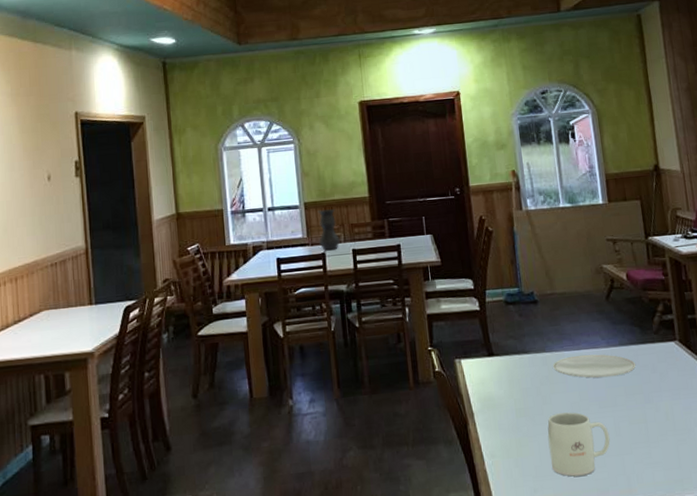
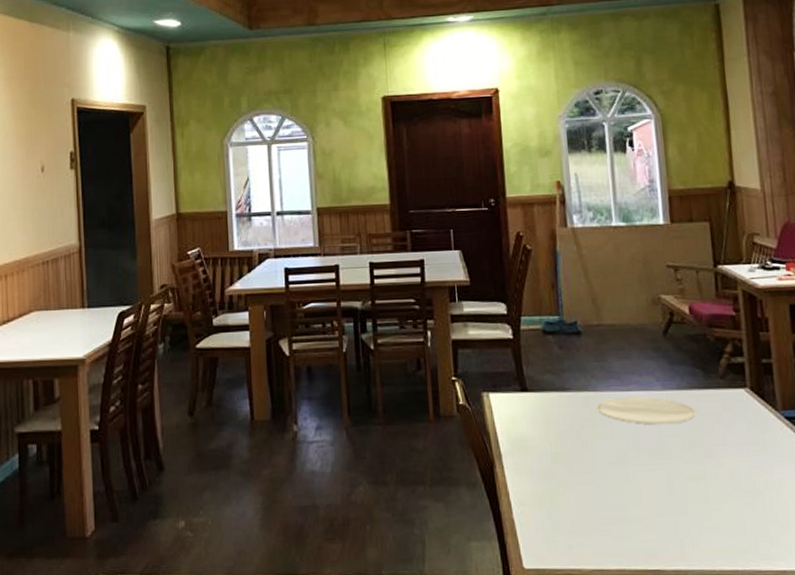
vase: present [317,209,340,252] -> none [332,216,356,264]
mug: present [547,412,610,477] -> none [587,461,662,535]

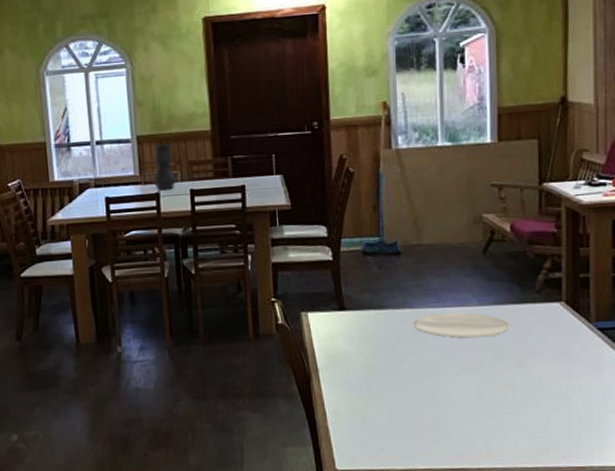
vase: none [332,216,356,264] -> present [152,144,177,192]

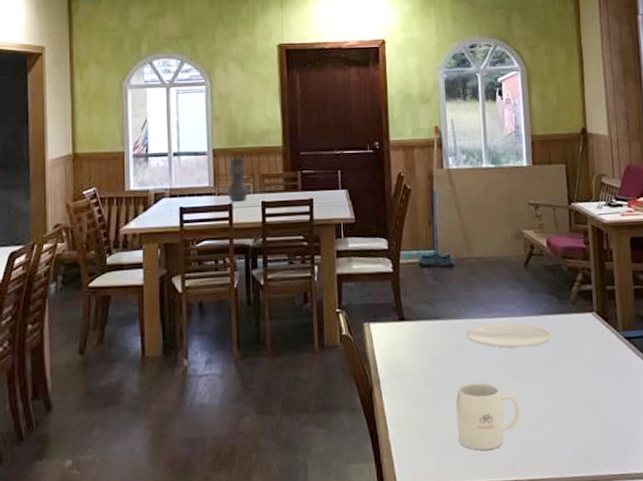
mug: none [399,373,471,439] -> present [456,383,520,451]

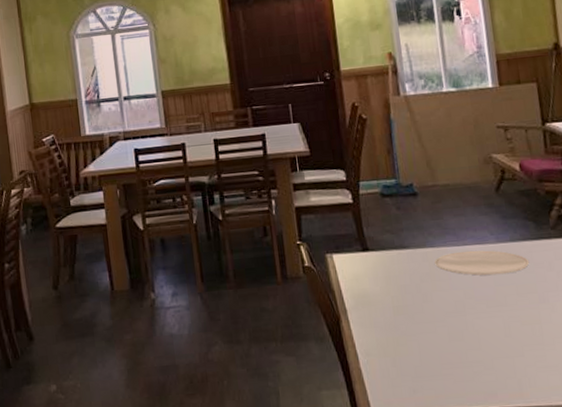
vase: present [226,157,249,203] -> none [176,97,201,142]
mug: present [456,383,520,451] -> none [428,311,499,378]

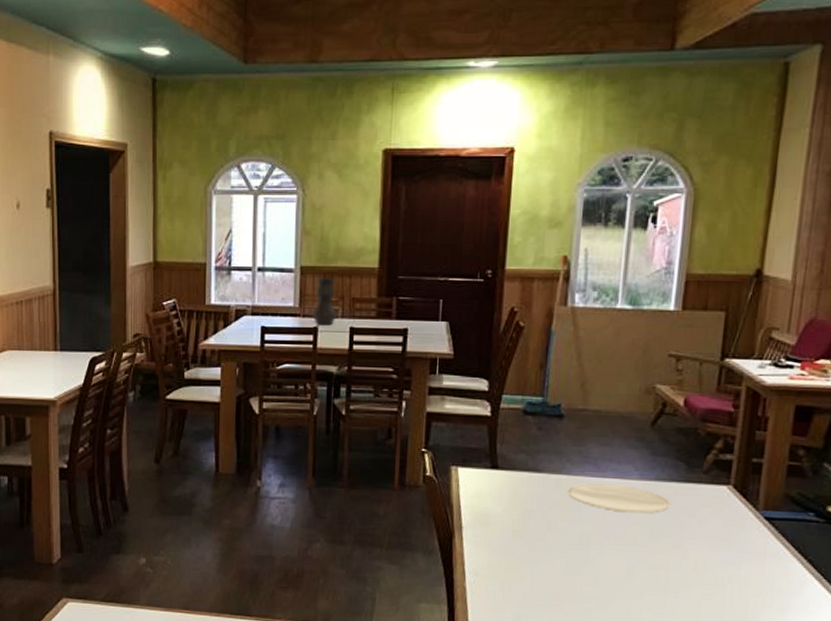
vase: none [176,97,201,142] -> present [312,277,337,327]

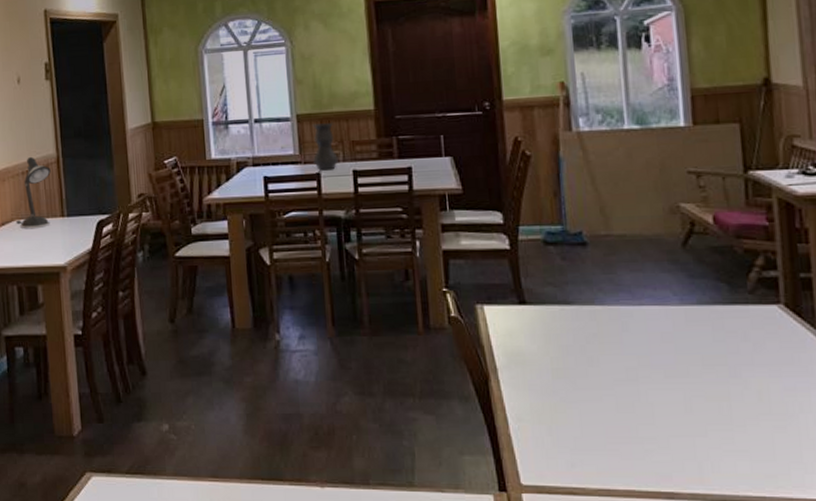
desk lamp: none [6,286,46,361] -> present [15,156,51,230]
plate: present [567,483,671,514] -> none [604,311,720,342]

